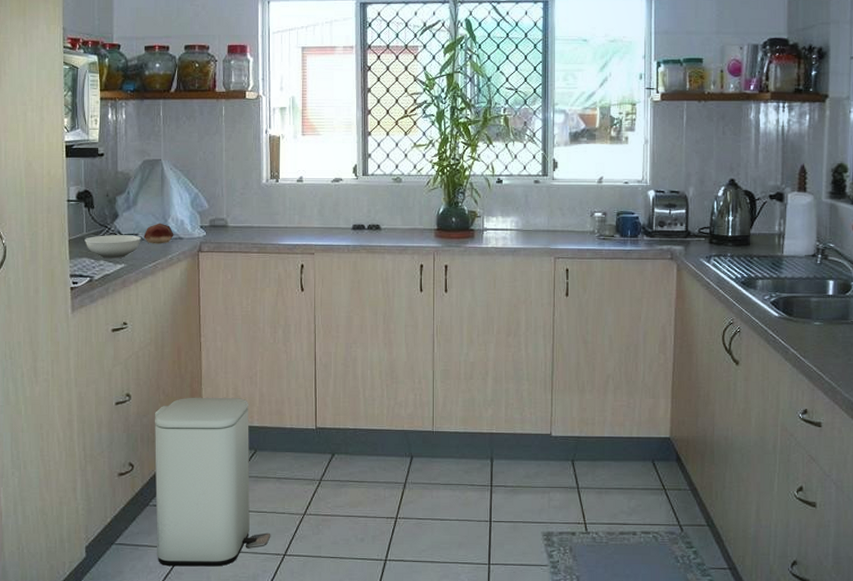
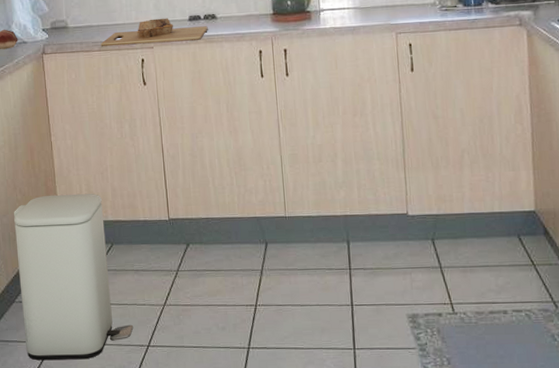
cutting board: none [260,224,371,251] -> present [100,18,208,47]

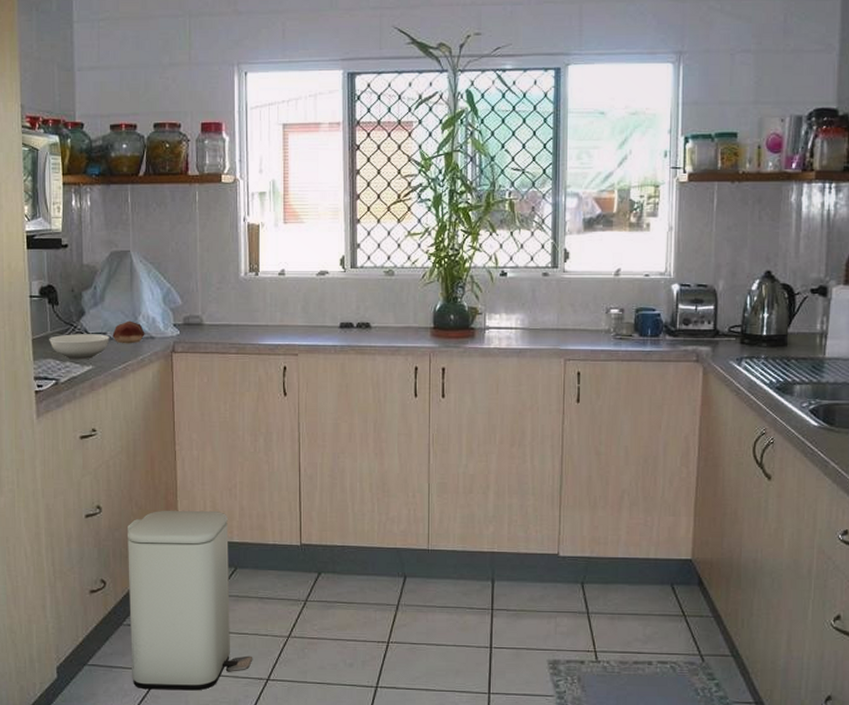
cutting board: present [100,18,208,47] -> none [239,322,360,351]

